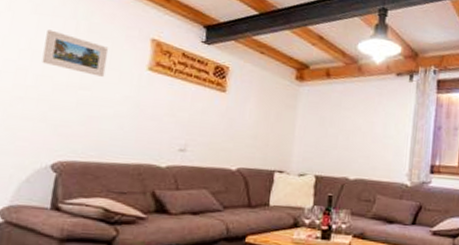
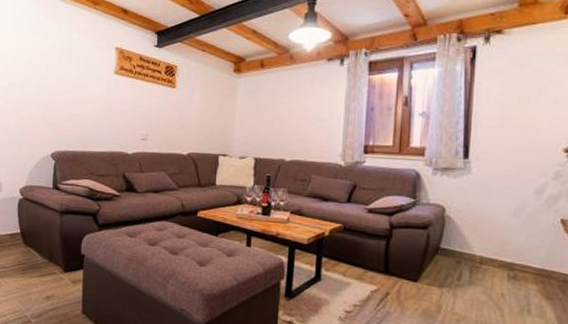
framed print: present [42,29,109,77] -> none [40,48,85,82]

